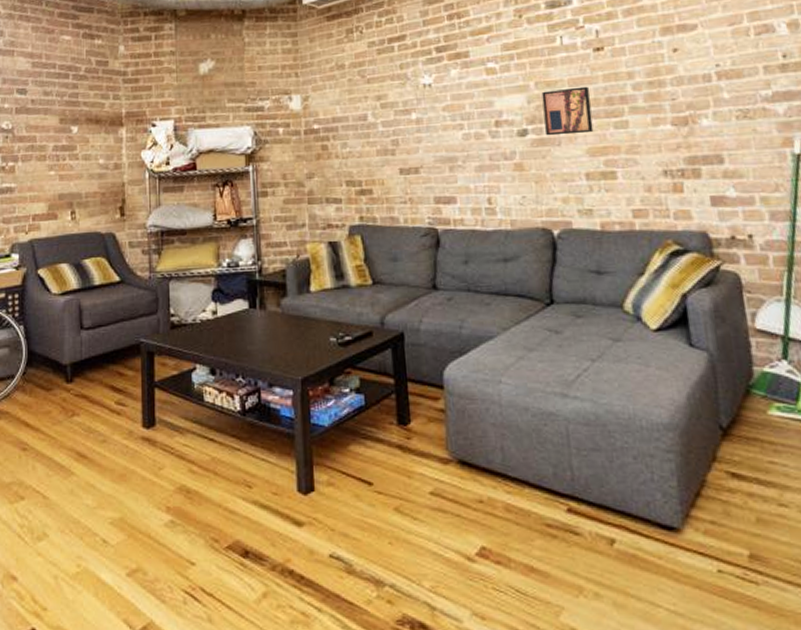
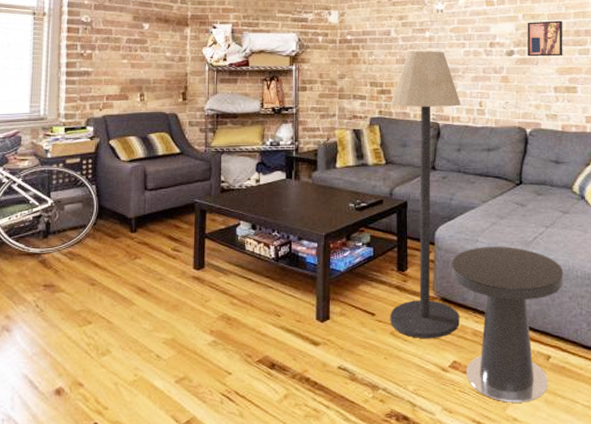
floor lamp: none [373,136,486,517] -> present [390,51,461,339]
side table: none [468,388,624,606] -> present [452,247,564,403]

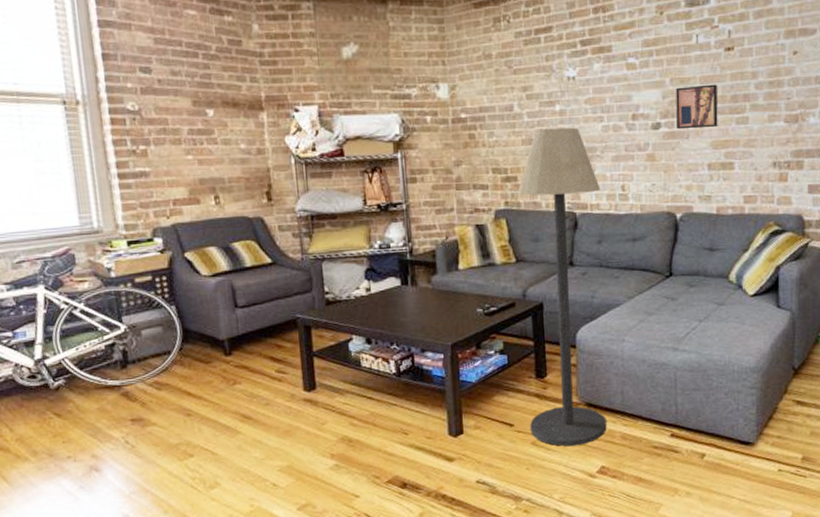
side table: present [452,247,564,403] -> none [596,344,720,503]

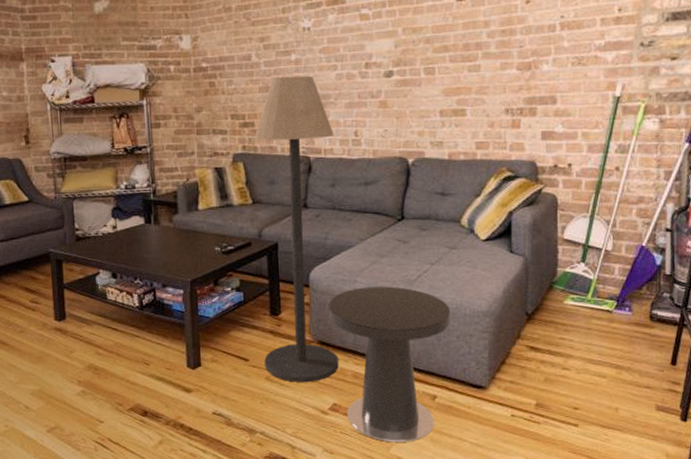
side table: none [596,344,720,503] -> present [329,286,451,443]
wall art: present [675,84,718,130] -> none [408,33,450,77]

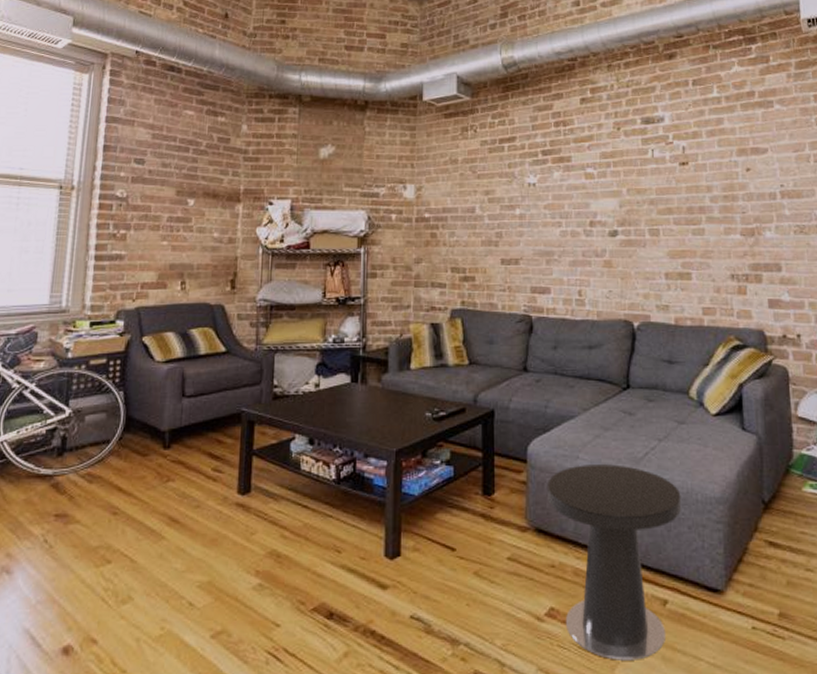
floor lamp: present [254,75,339,383] -> none [474,231,558,580]

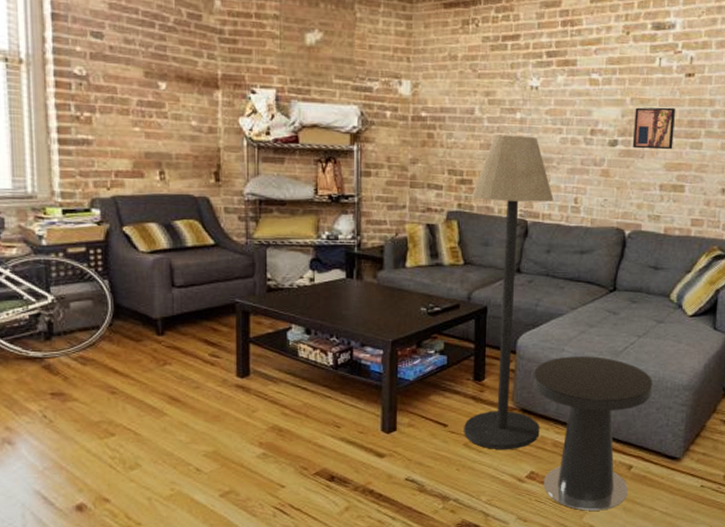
floor lamp: none [474,231,558,580] -> present [464,135,554,450]
wall art: none [632,196,675,238] -> present [633,107,675,150]

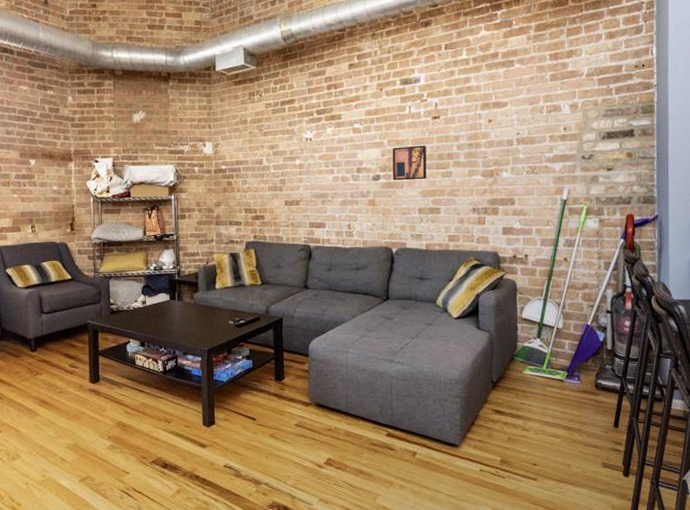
floor lamp: present [464,135,554,450] -> none [264,177,333,440]
side table: present [534,356,653,511] -> none [325,356,429,493]

